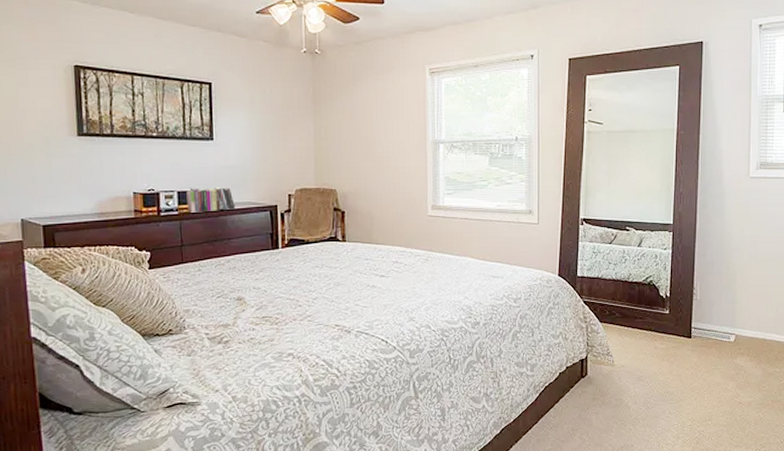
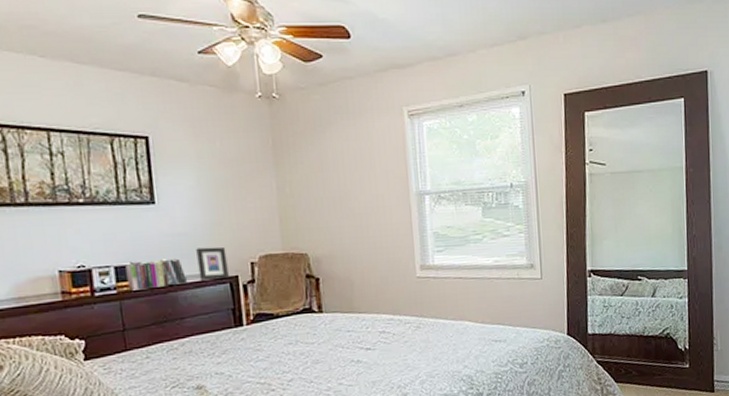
picture frame: none [244,179,270,208] -> present [196,246,229,280]

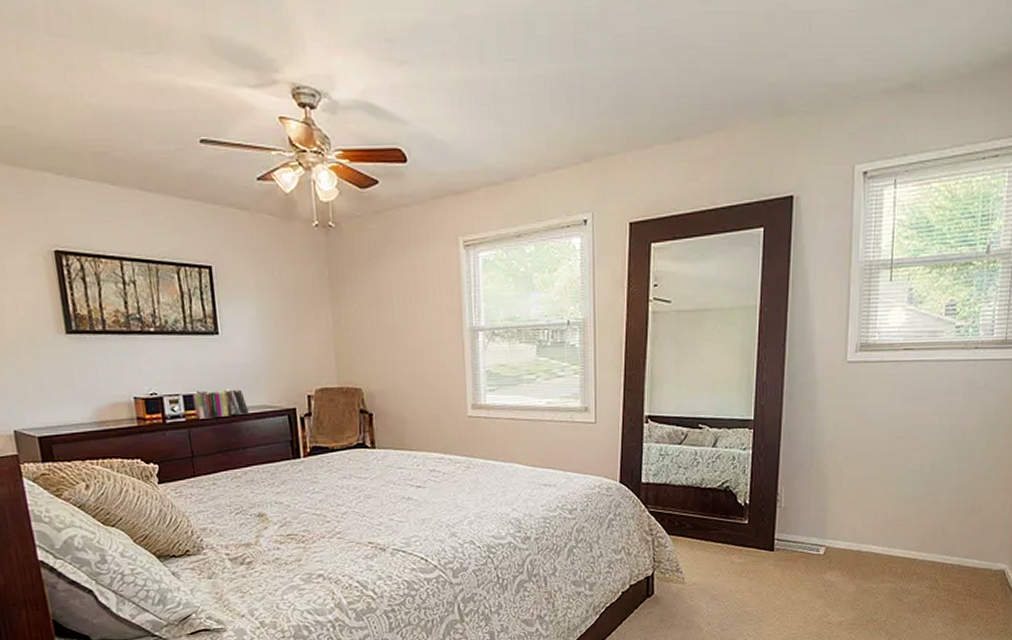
picture frame: present [196,246,229,280] -> none [257,379,287,412]

